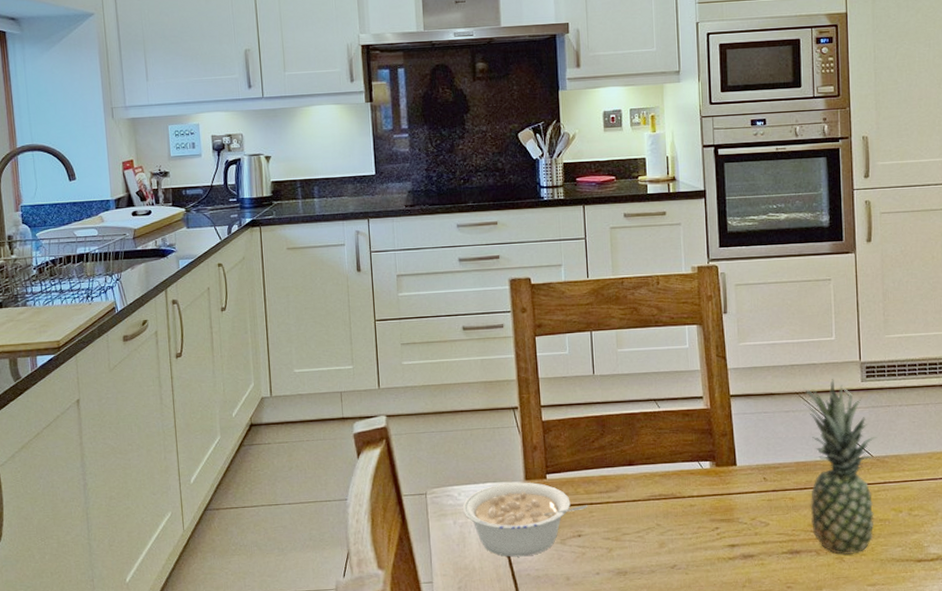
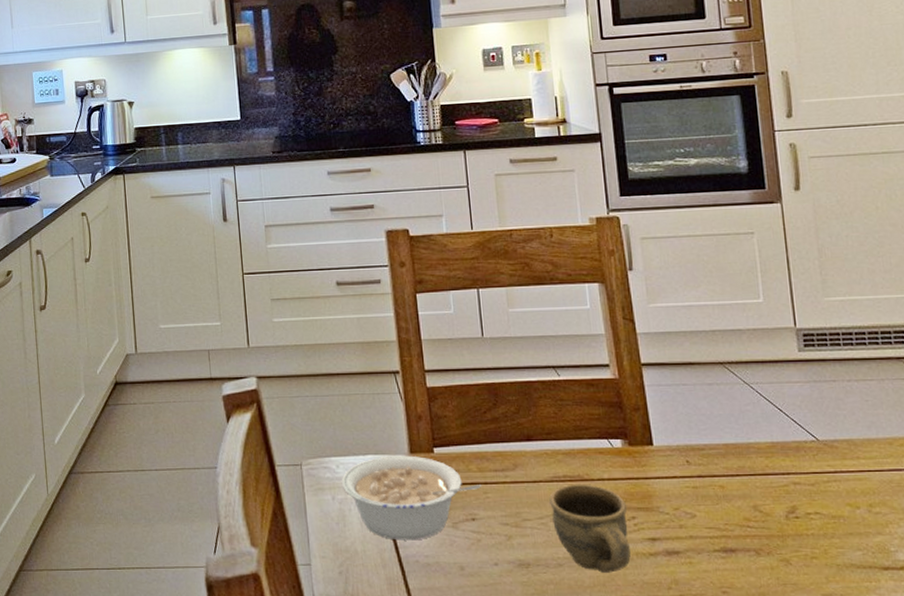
cup: none [646,501,713,576] -> present [549,484,631,573]
fruit: present [802,379,878,555] -> none [727,348,826,556]

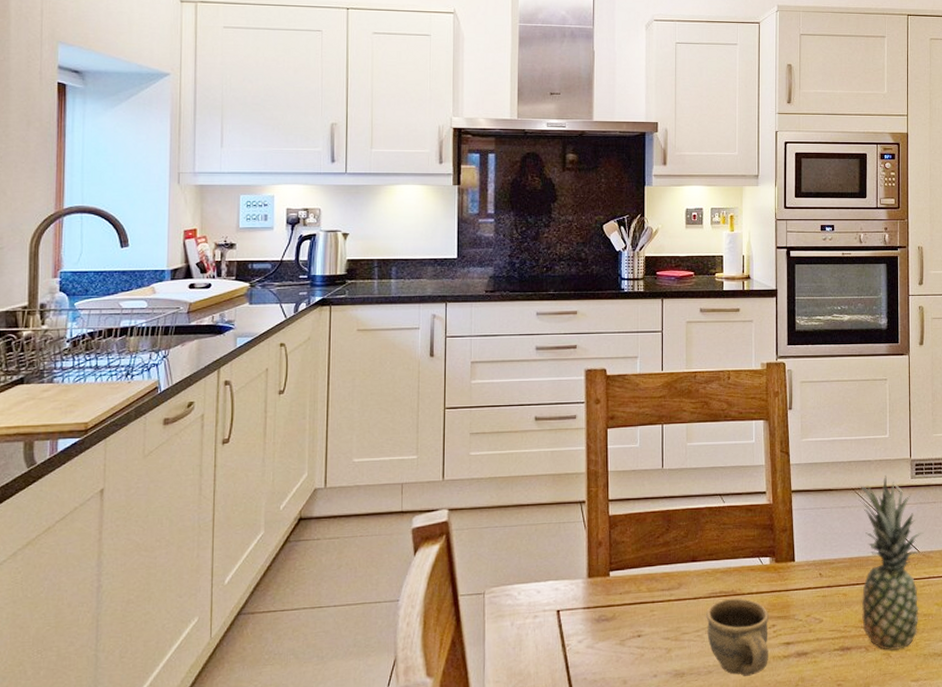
legume: present [341,455,482,541] -> none [521,580,650,661]
fruit: none [727,348,826,556] -> present [858,476,924,650]

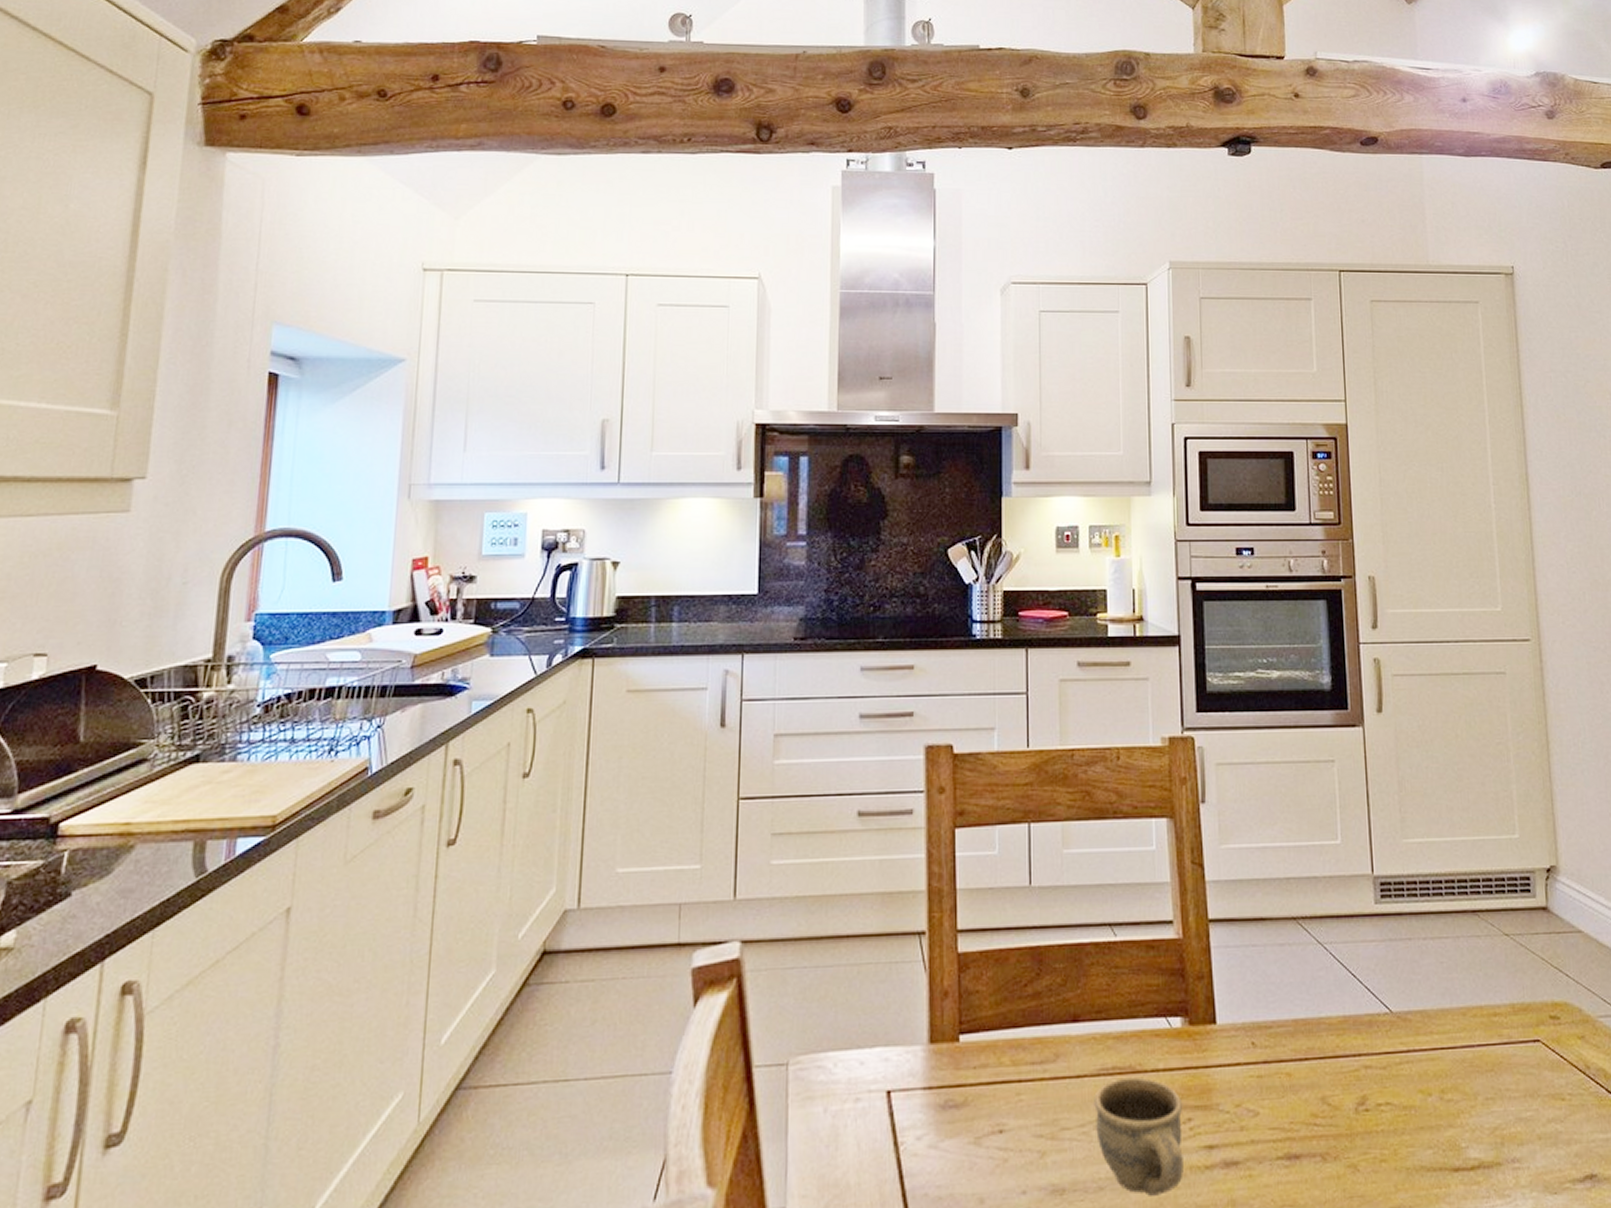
fruit: present [858,476,924,650] -> none [1300,899,1397,1160]

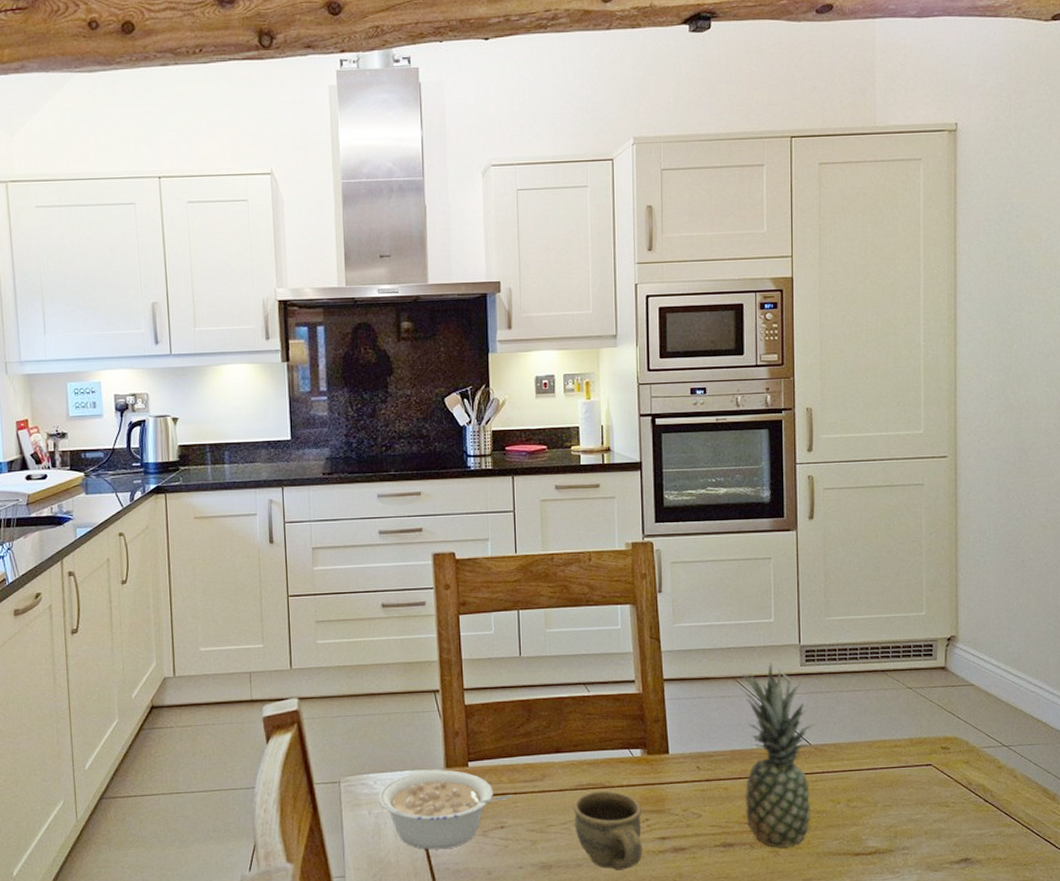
legume: none [838,1046,1015,1166] -> present [378,770,512,850]
fruit: none [1300,899,1397,1160] -> present [739,663,816,848]

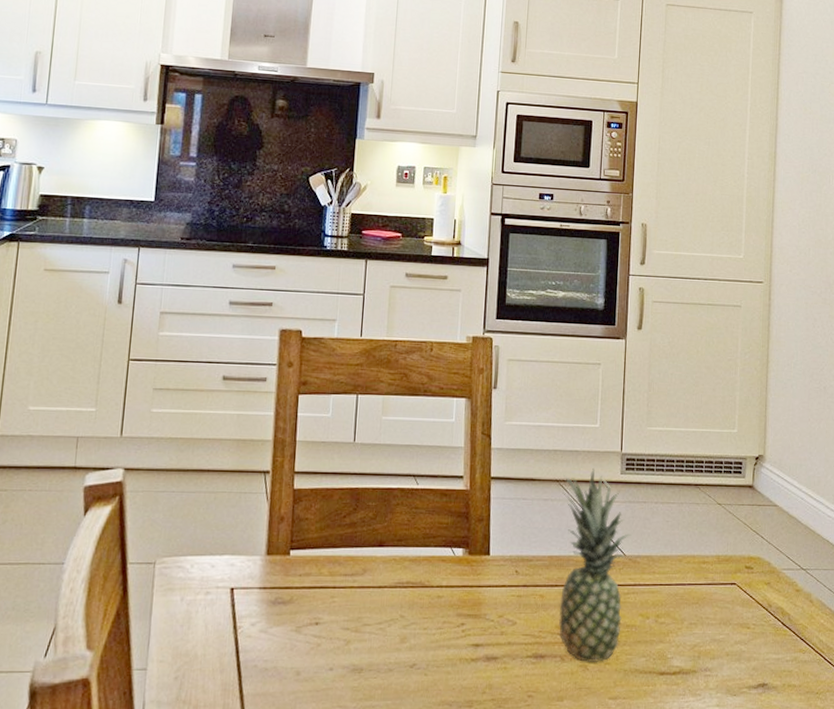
legume: present [378,770,512,850] -> none [192,557,331,645]
cup: present [573,790,642,870] -> none [390,590,459,678]

